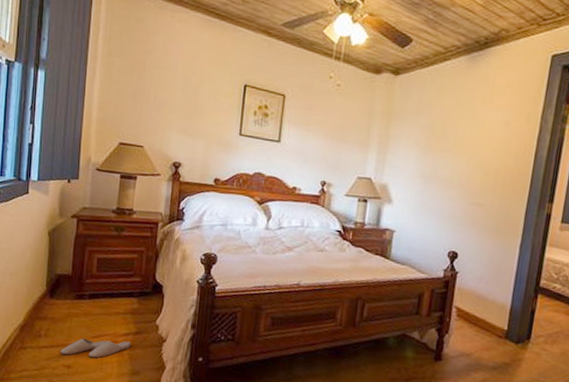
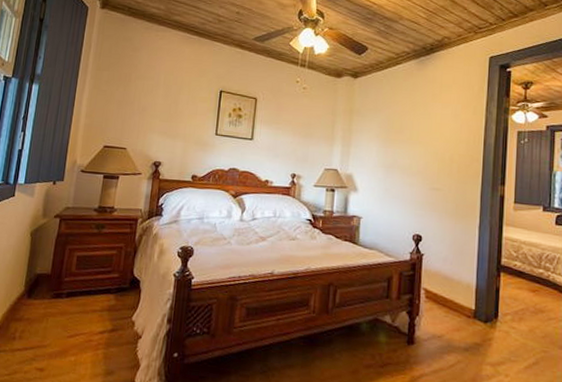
slippers: present [60,338,131,358] -> none [33,338,106,359]

